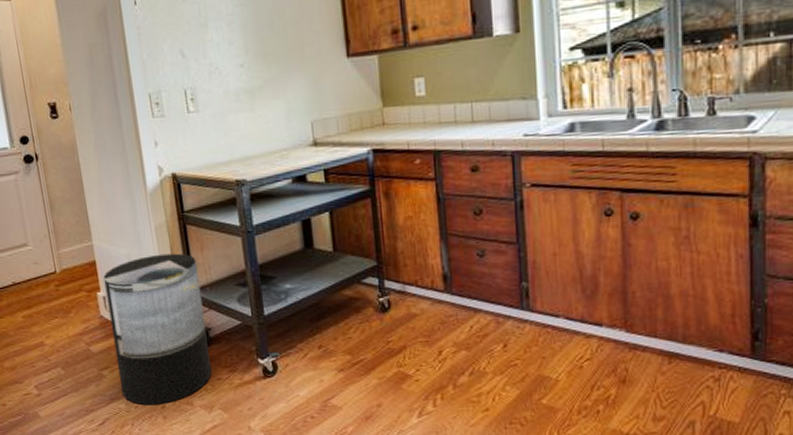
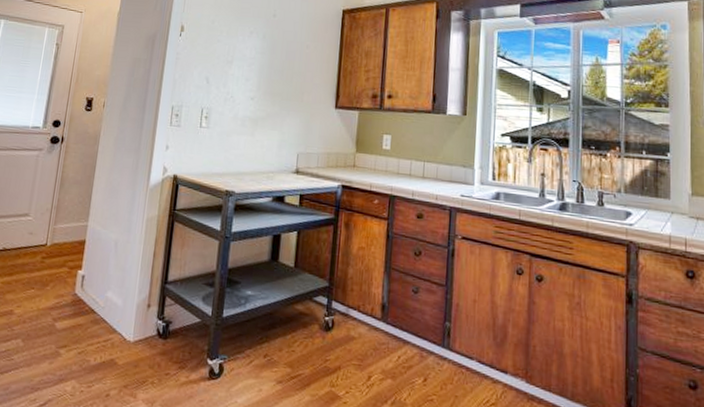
trash can: present [103,253,212,406] -> none [71,243,175,393]

